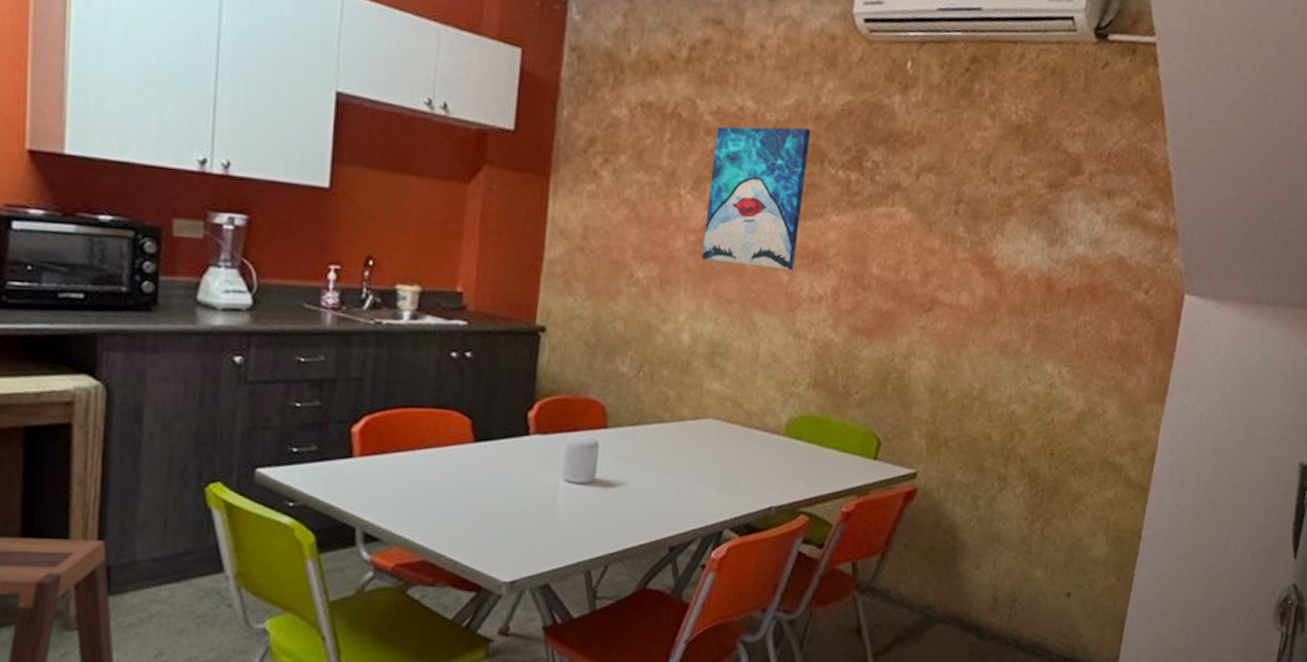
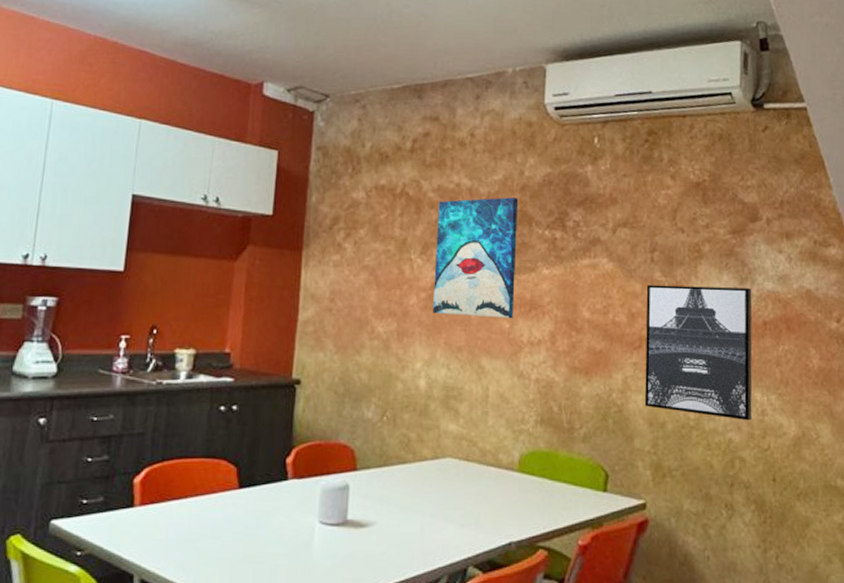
wall art: none [927,240,1061,394] -> present [644,284,752,421]

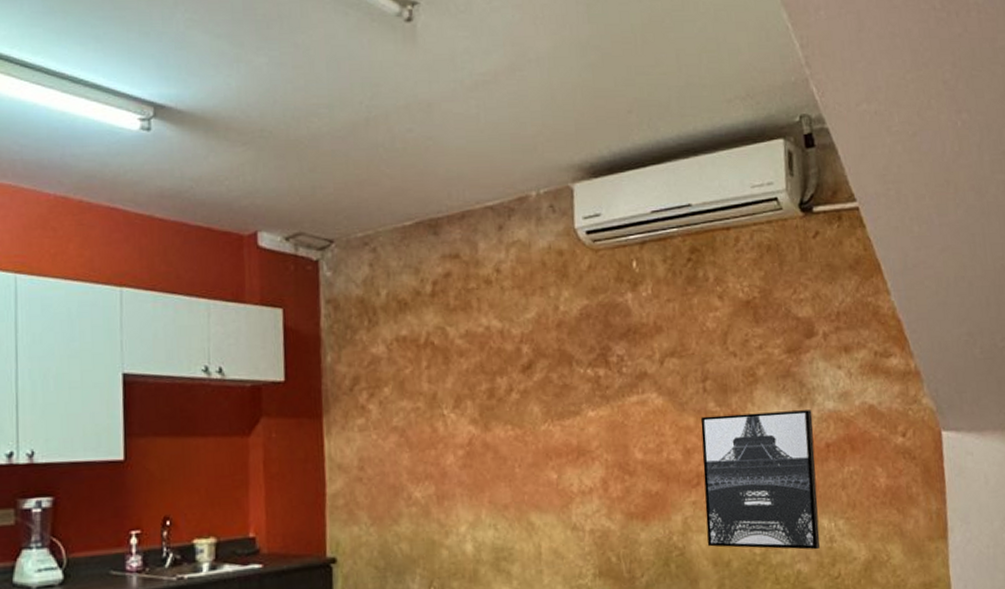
wall art: present [433,197,518,319] -> none [468,336,561,471]

